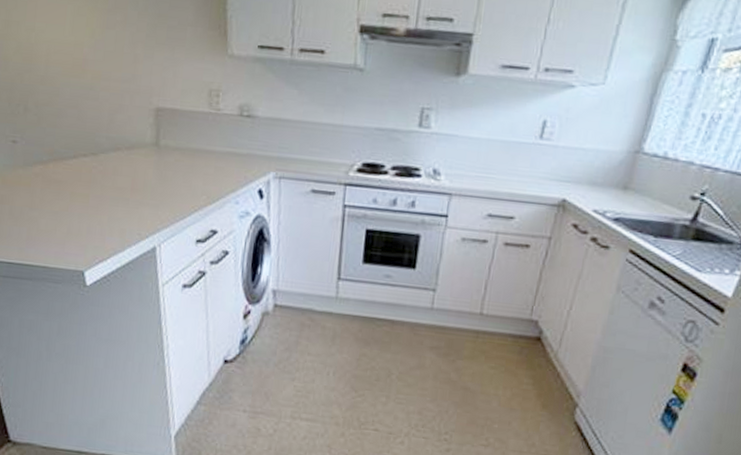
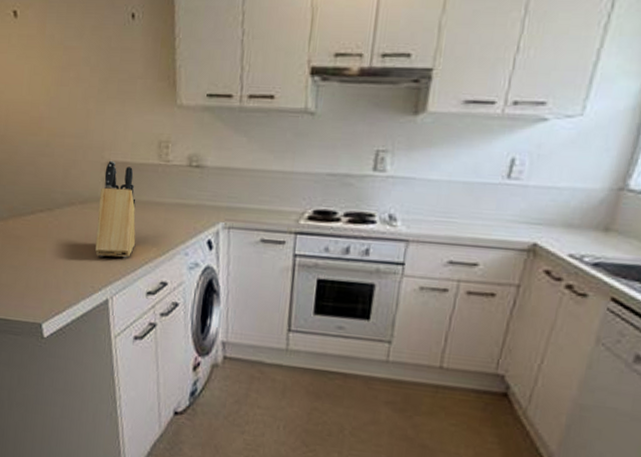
knife block: none [142,106,186,206] -> present [95,160,136,258]

